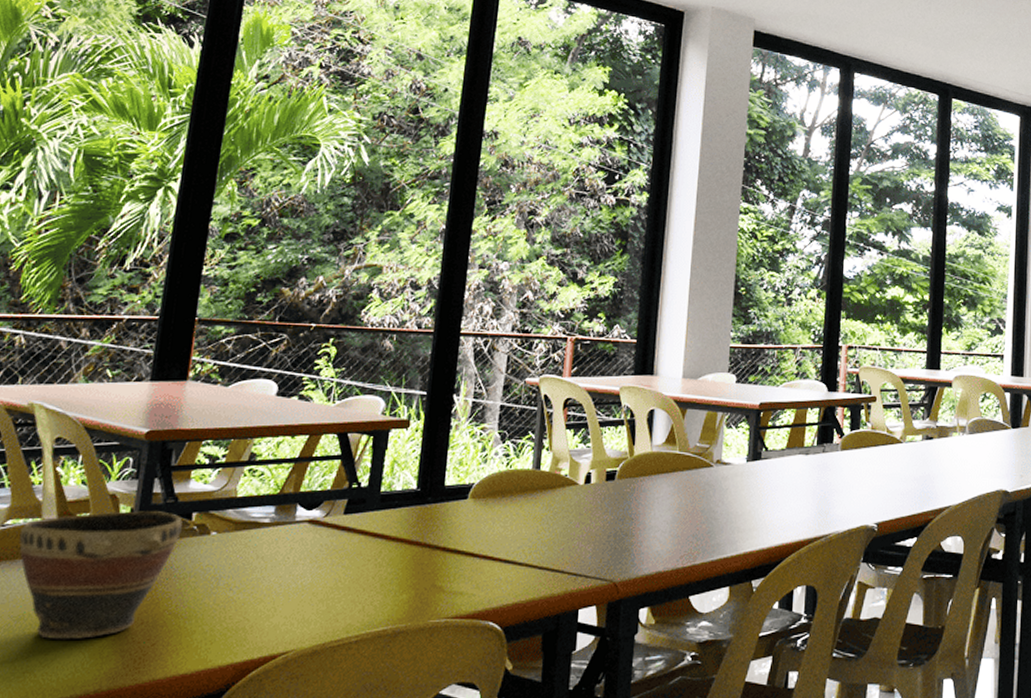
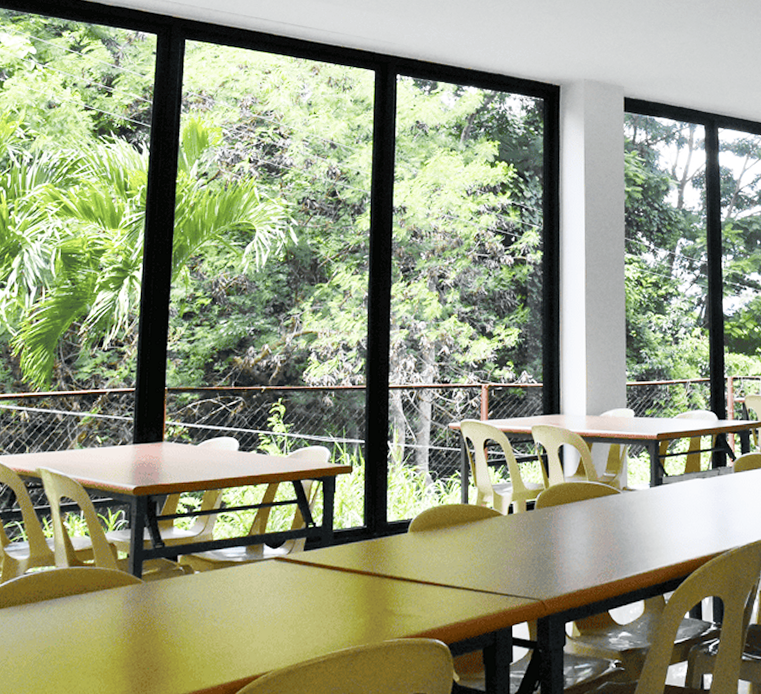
bowl: present [19,511,183,640] -> none [39,555,170,669]

